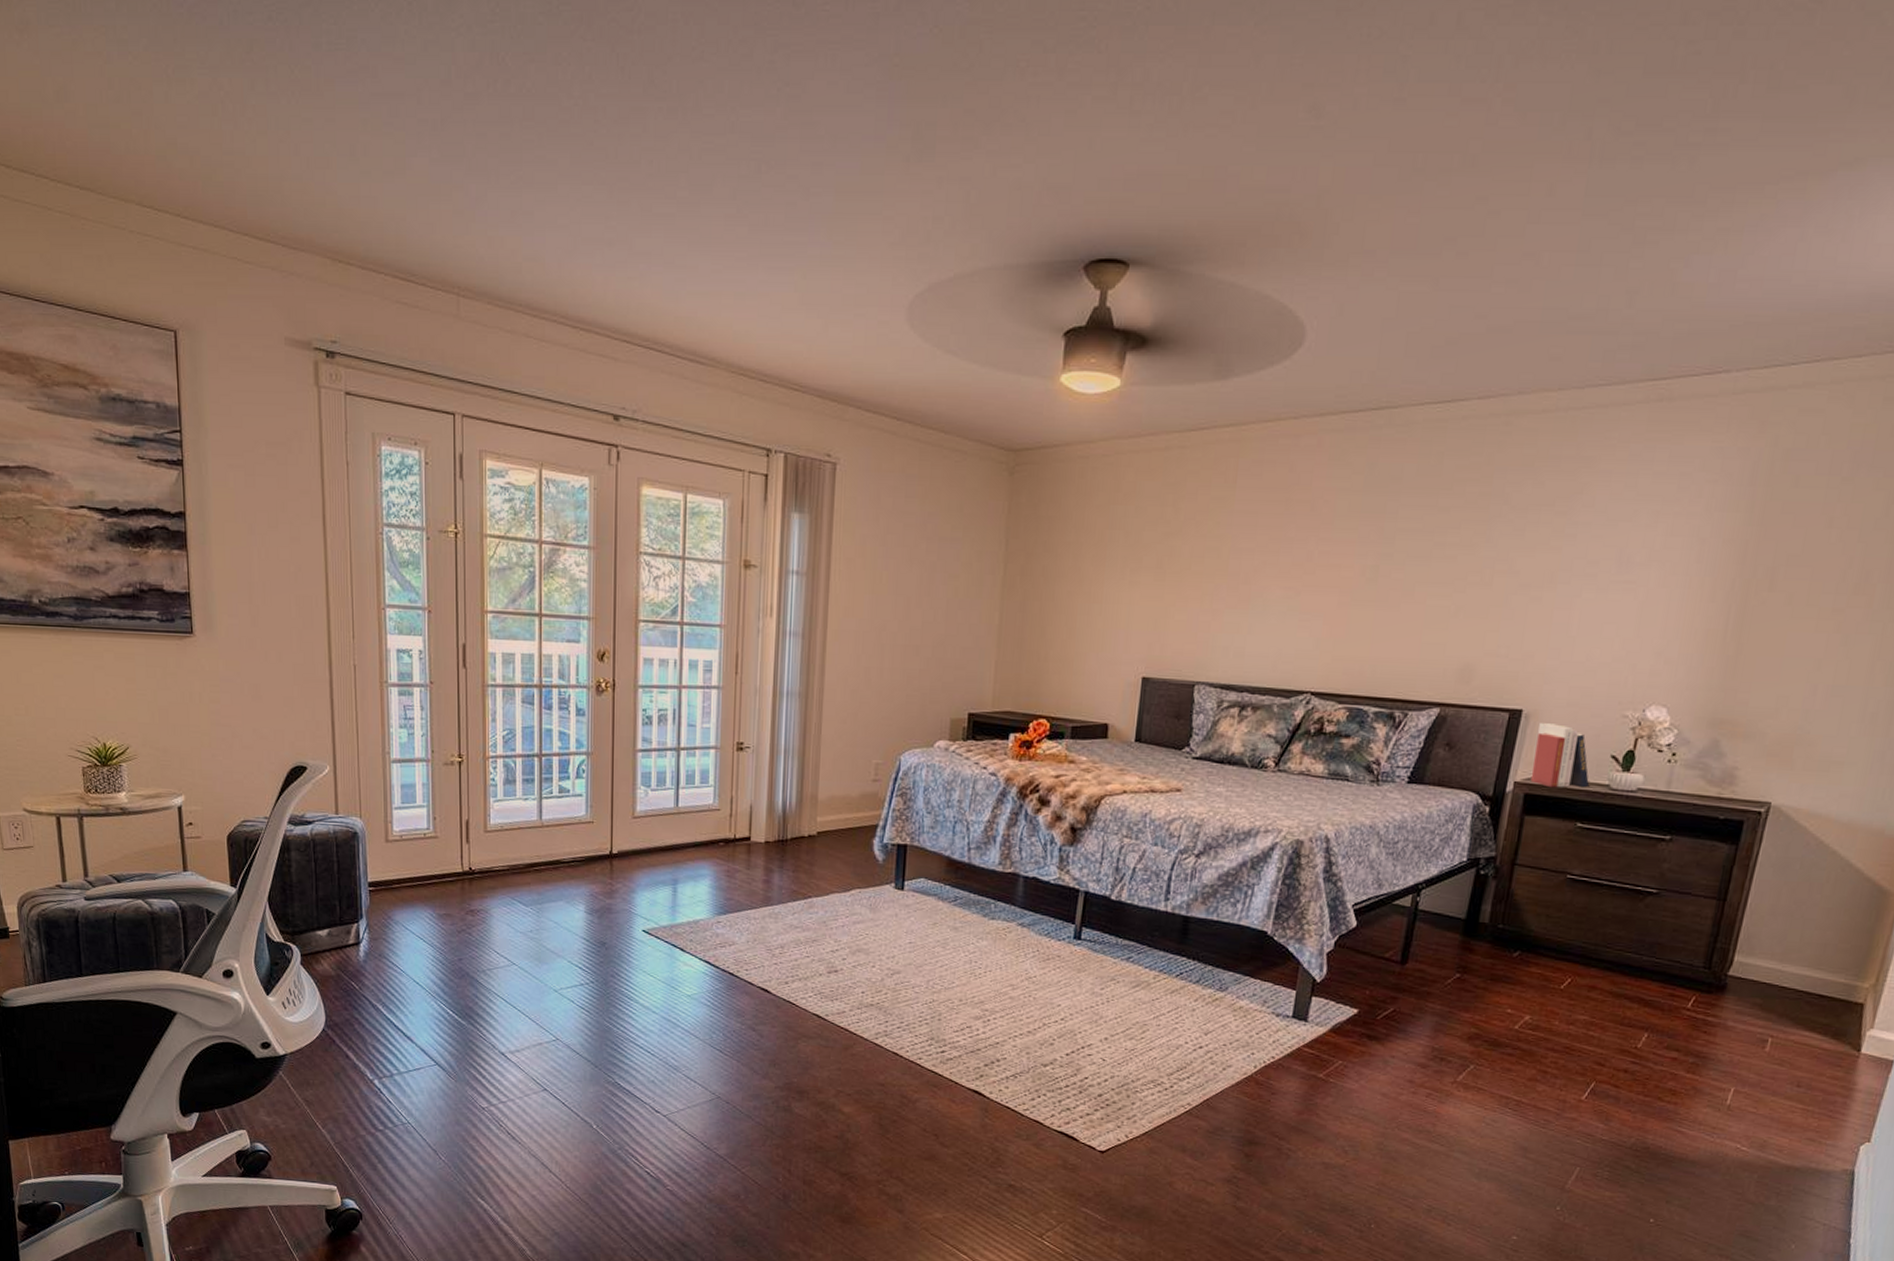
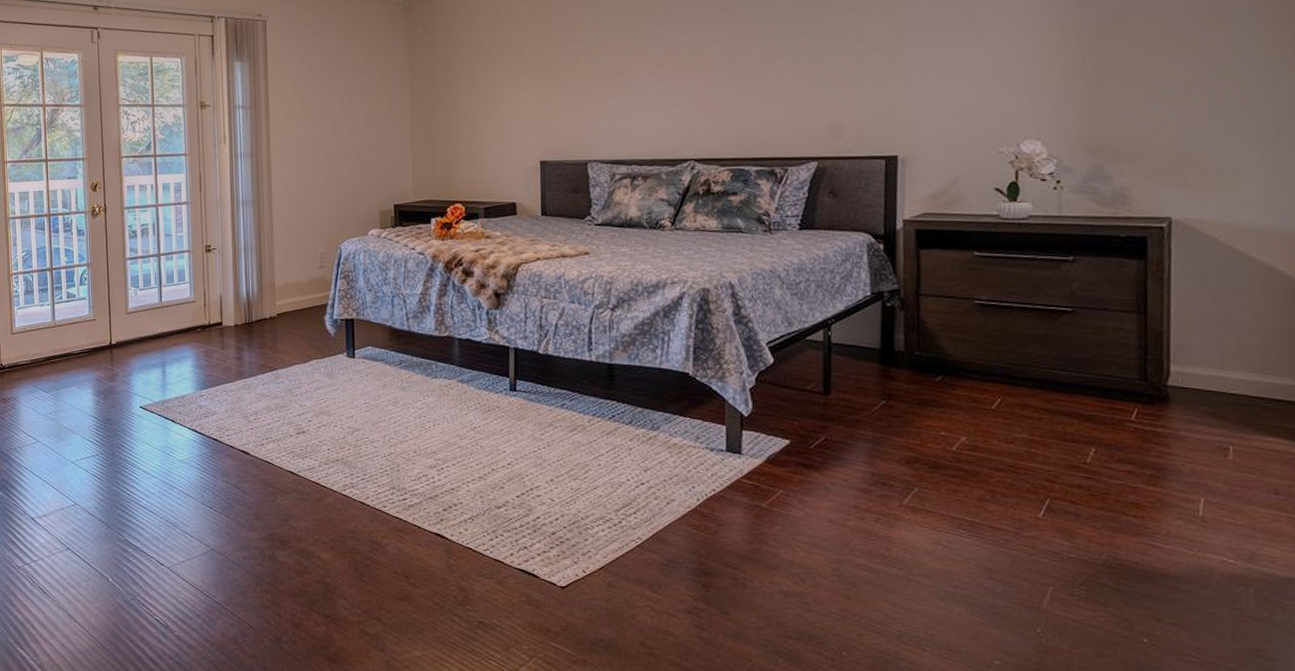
books: present [1530,722,1589,788] -> none [916,164,978,222]

